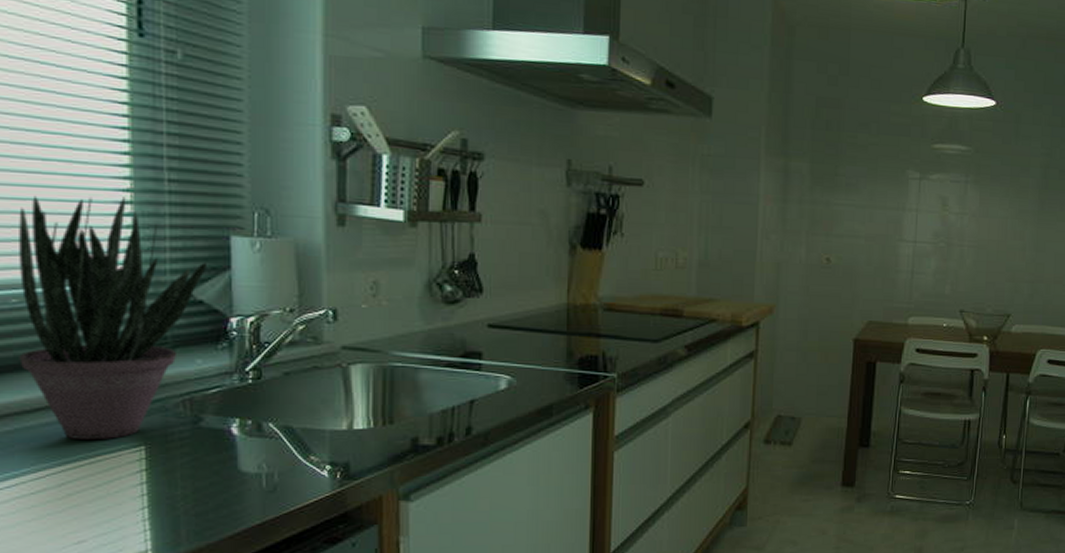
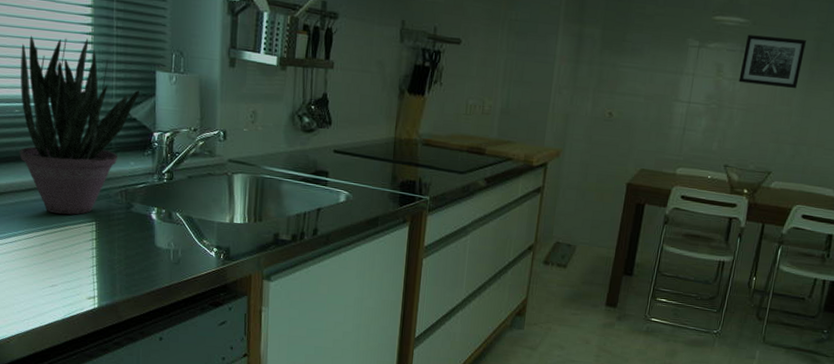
wall art: none [966,163,1032,220] -> present [738,34,806,88]

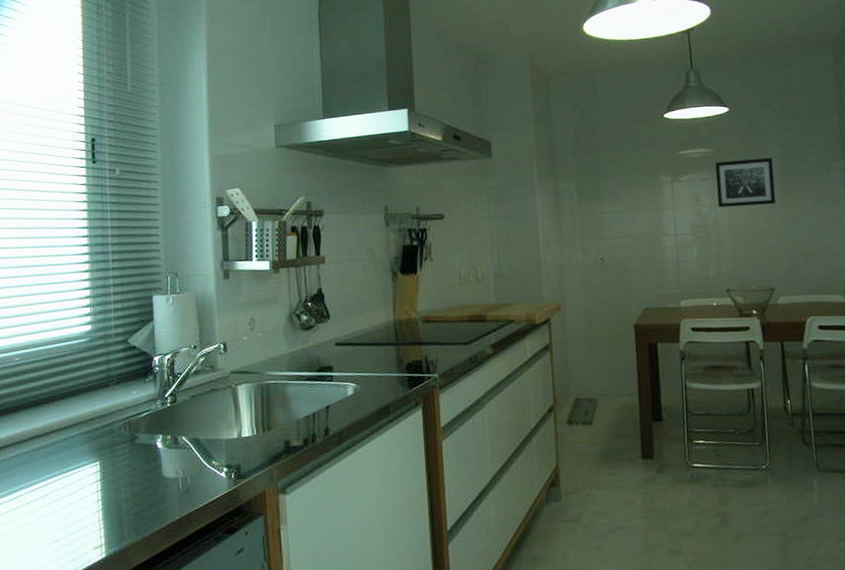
potted plant: present [19,35,140,215] -> none [20,276,139,460]

